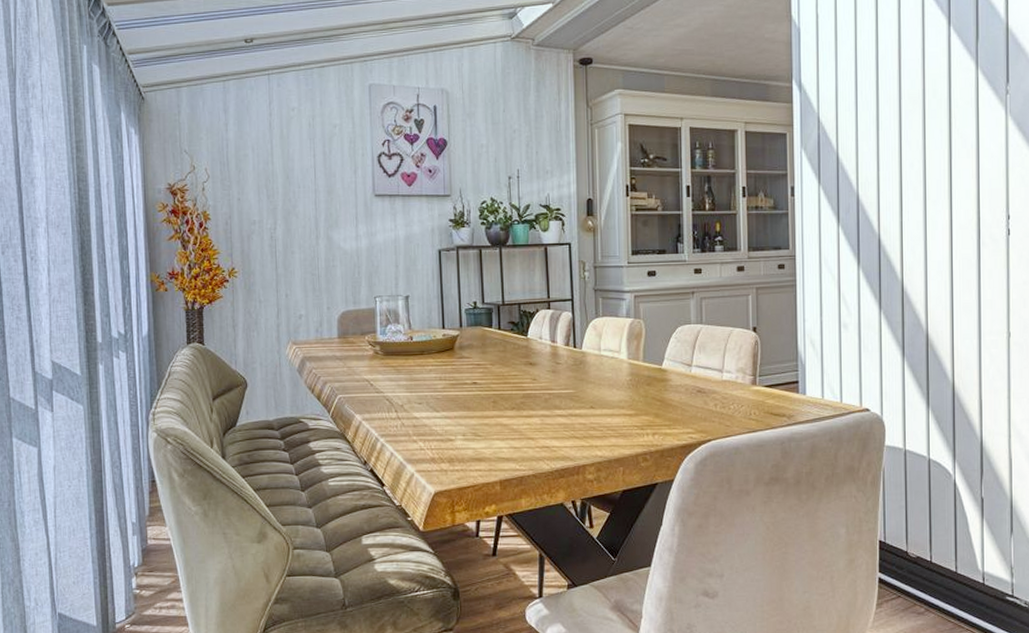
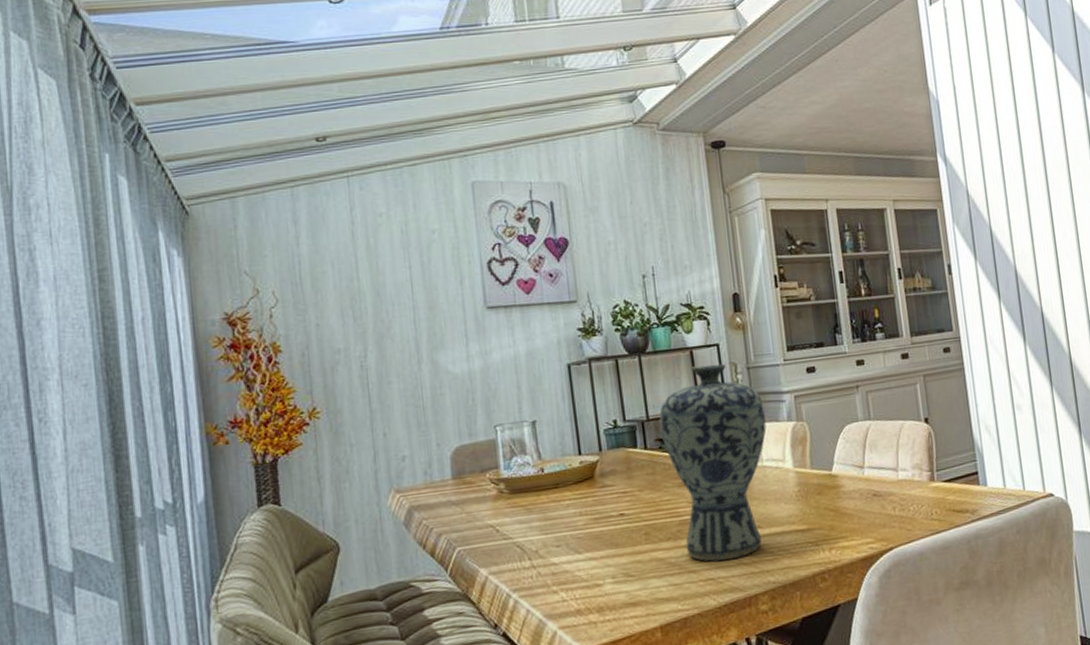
vase: none [513,261,607,432] -> present [659,364,767,562]

